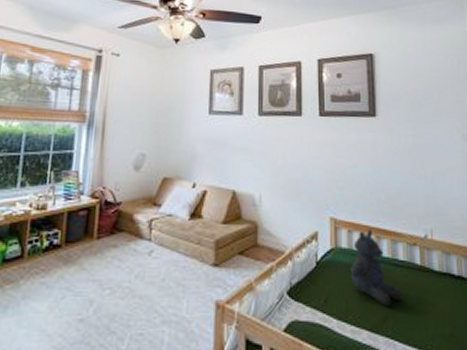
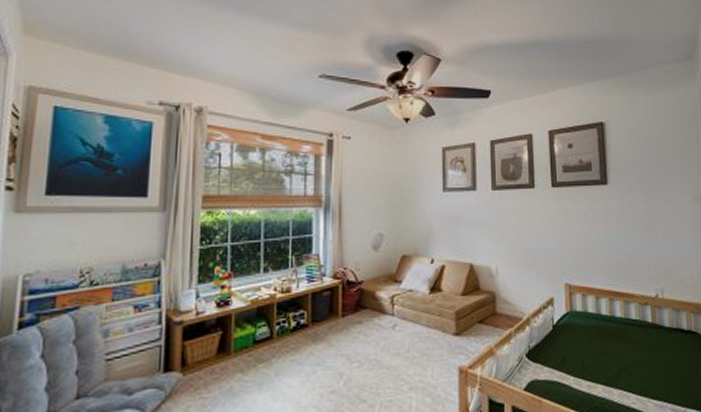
stuffed bear: present [351,229,403,306] -> none [585,292,636,362]

